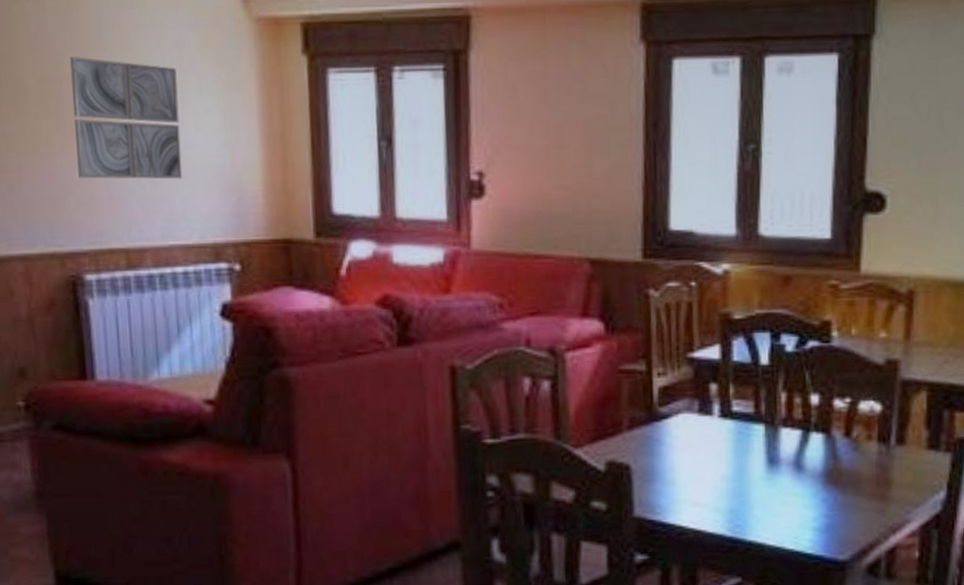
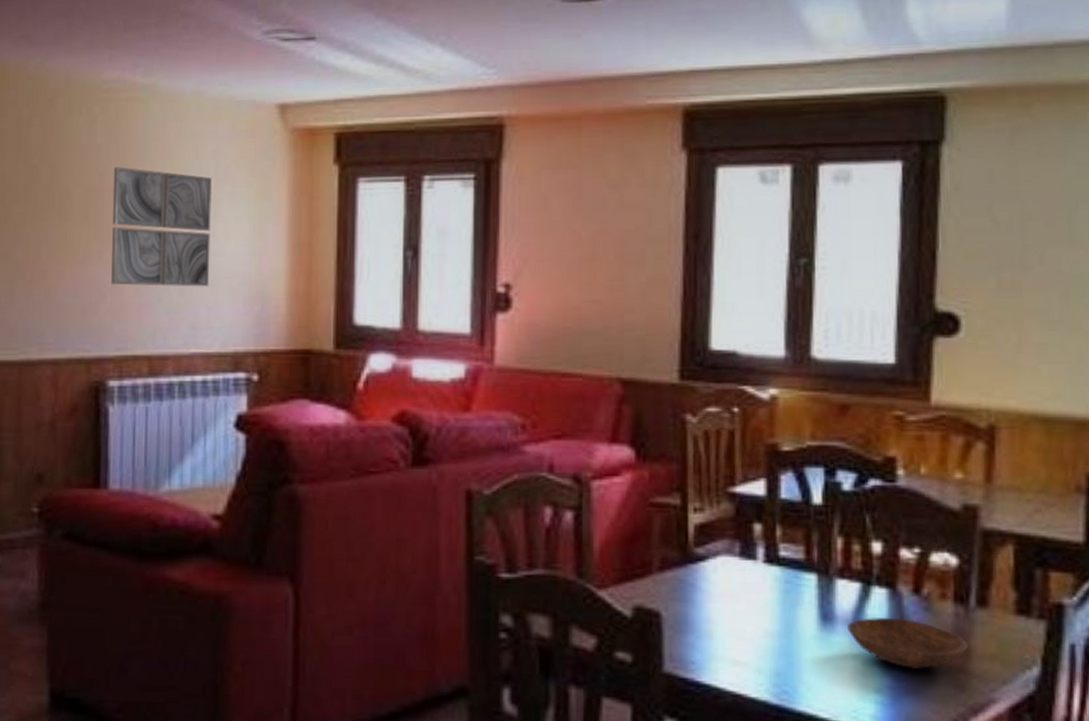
bowl: none [790,458,889,500] -> present [848,618,968,670]

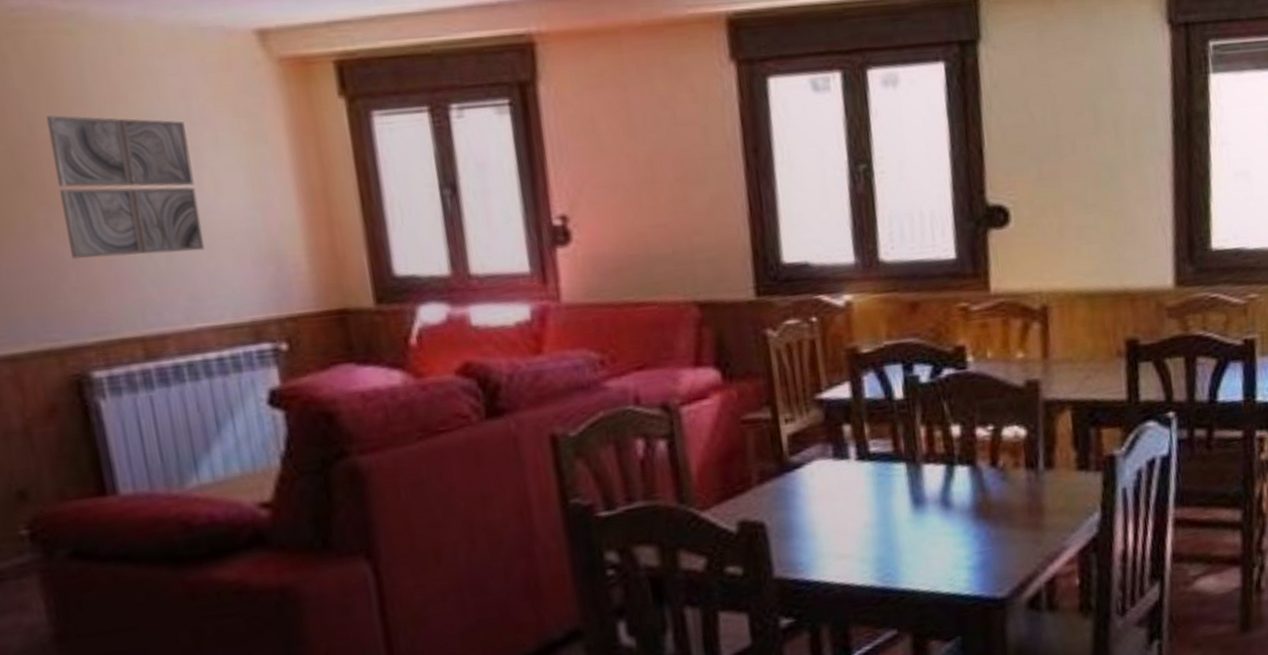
bowl: present [848,618,968,670] -> none [937,489,1041,534]

